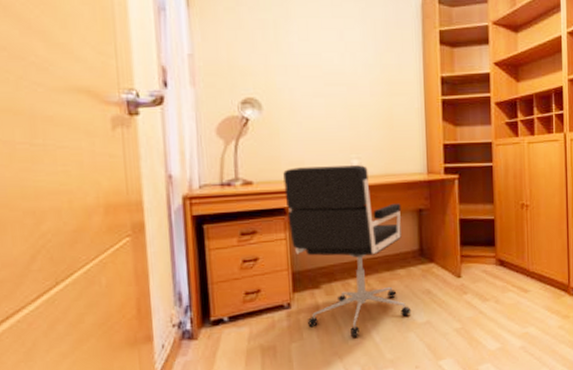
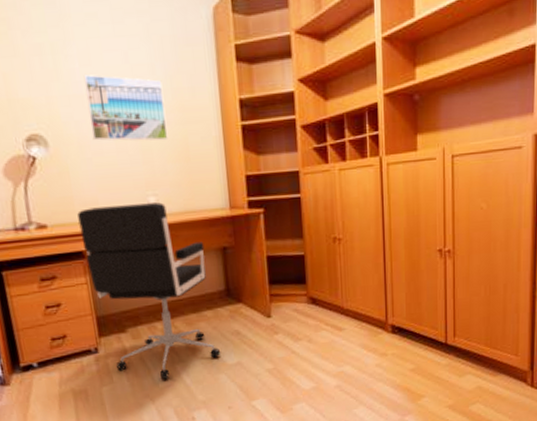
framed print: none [301,49,375,110] -> present [83,75,168,141]

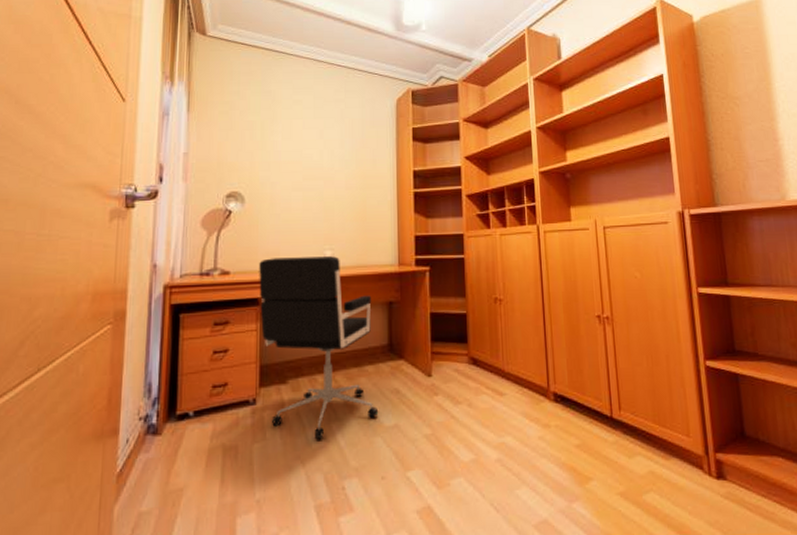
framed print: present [83,75,168,141] -> none [283,146,349,202]

